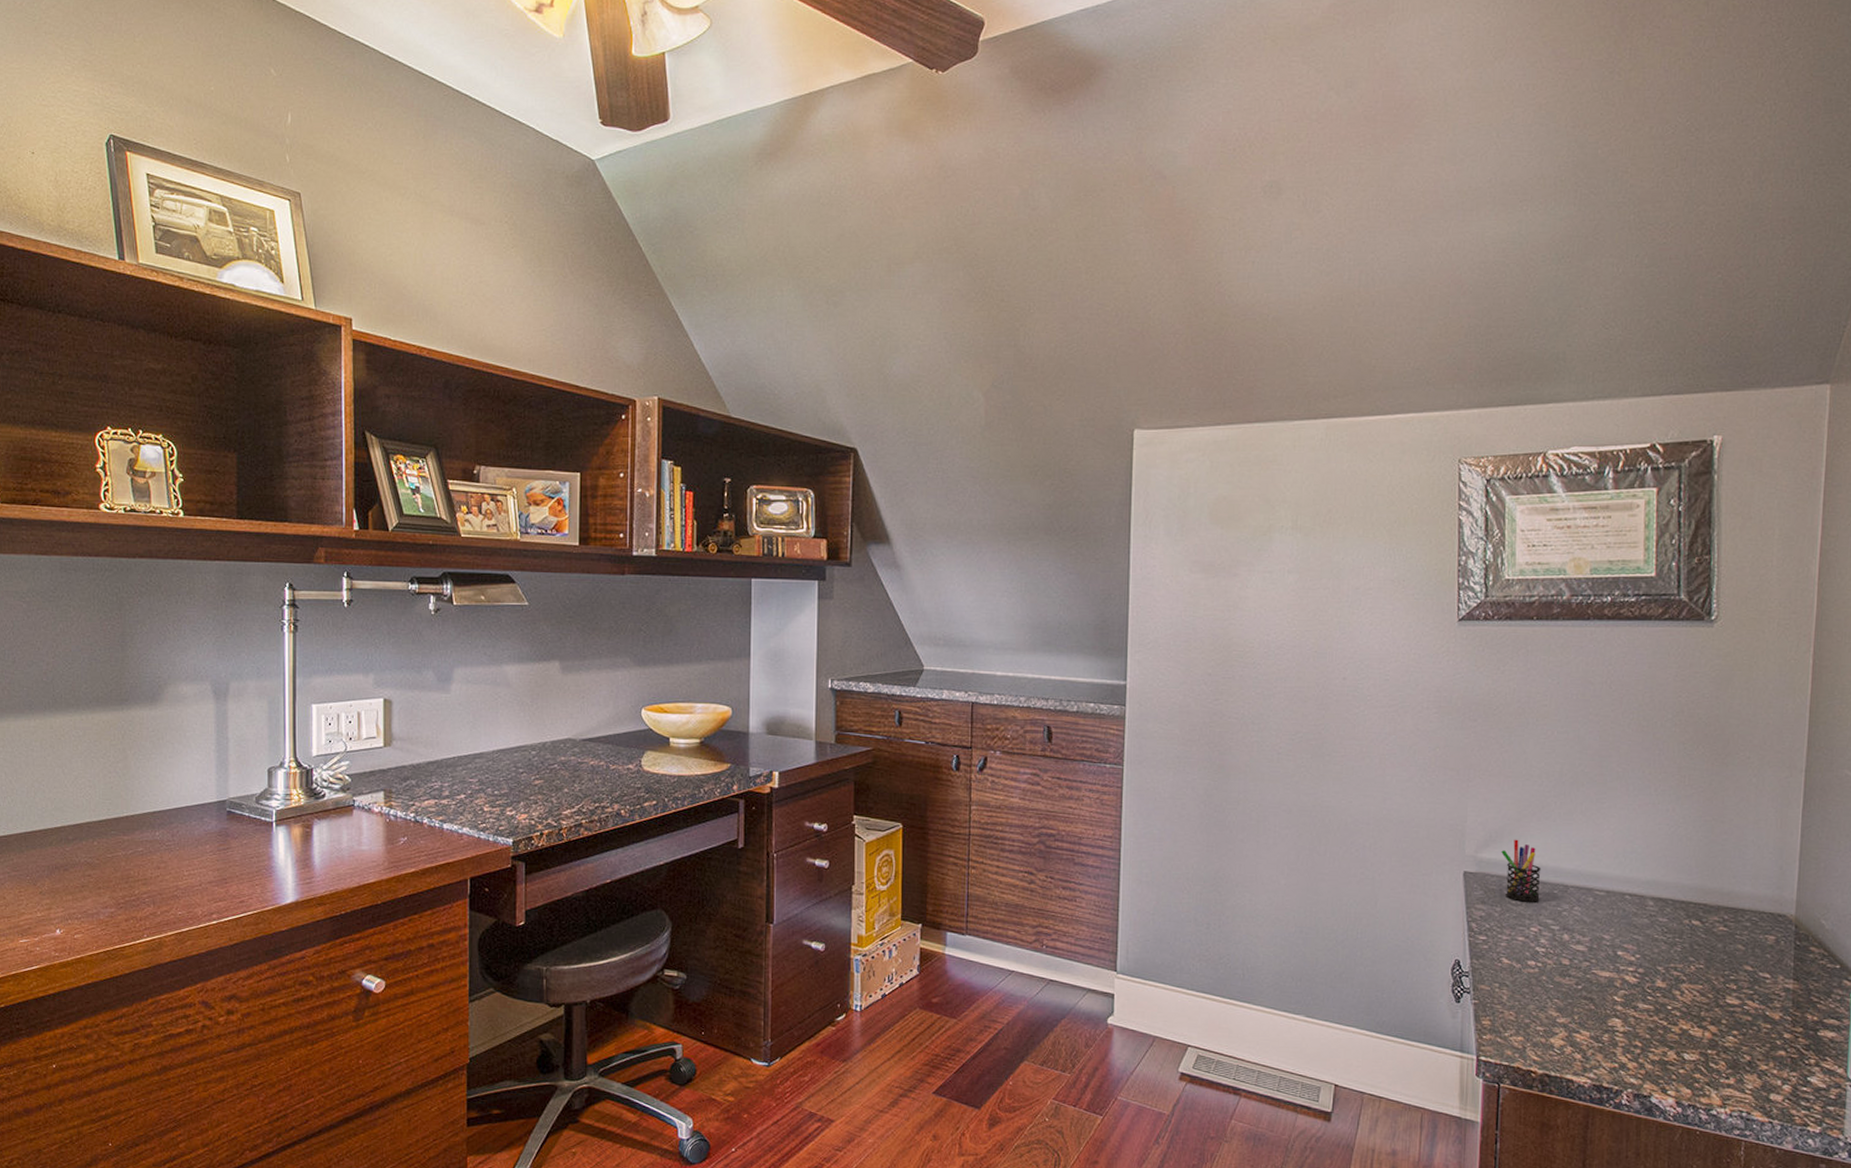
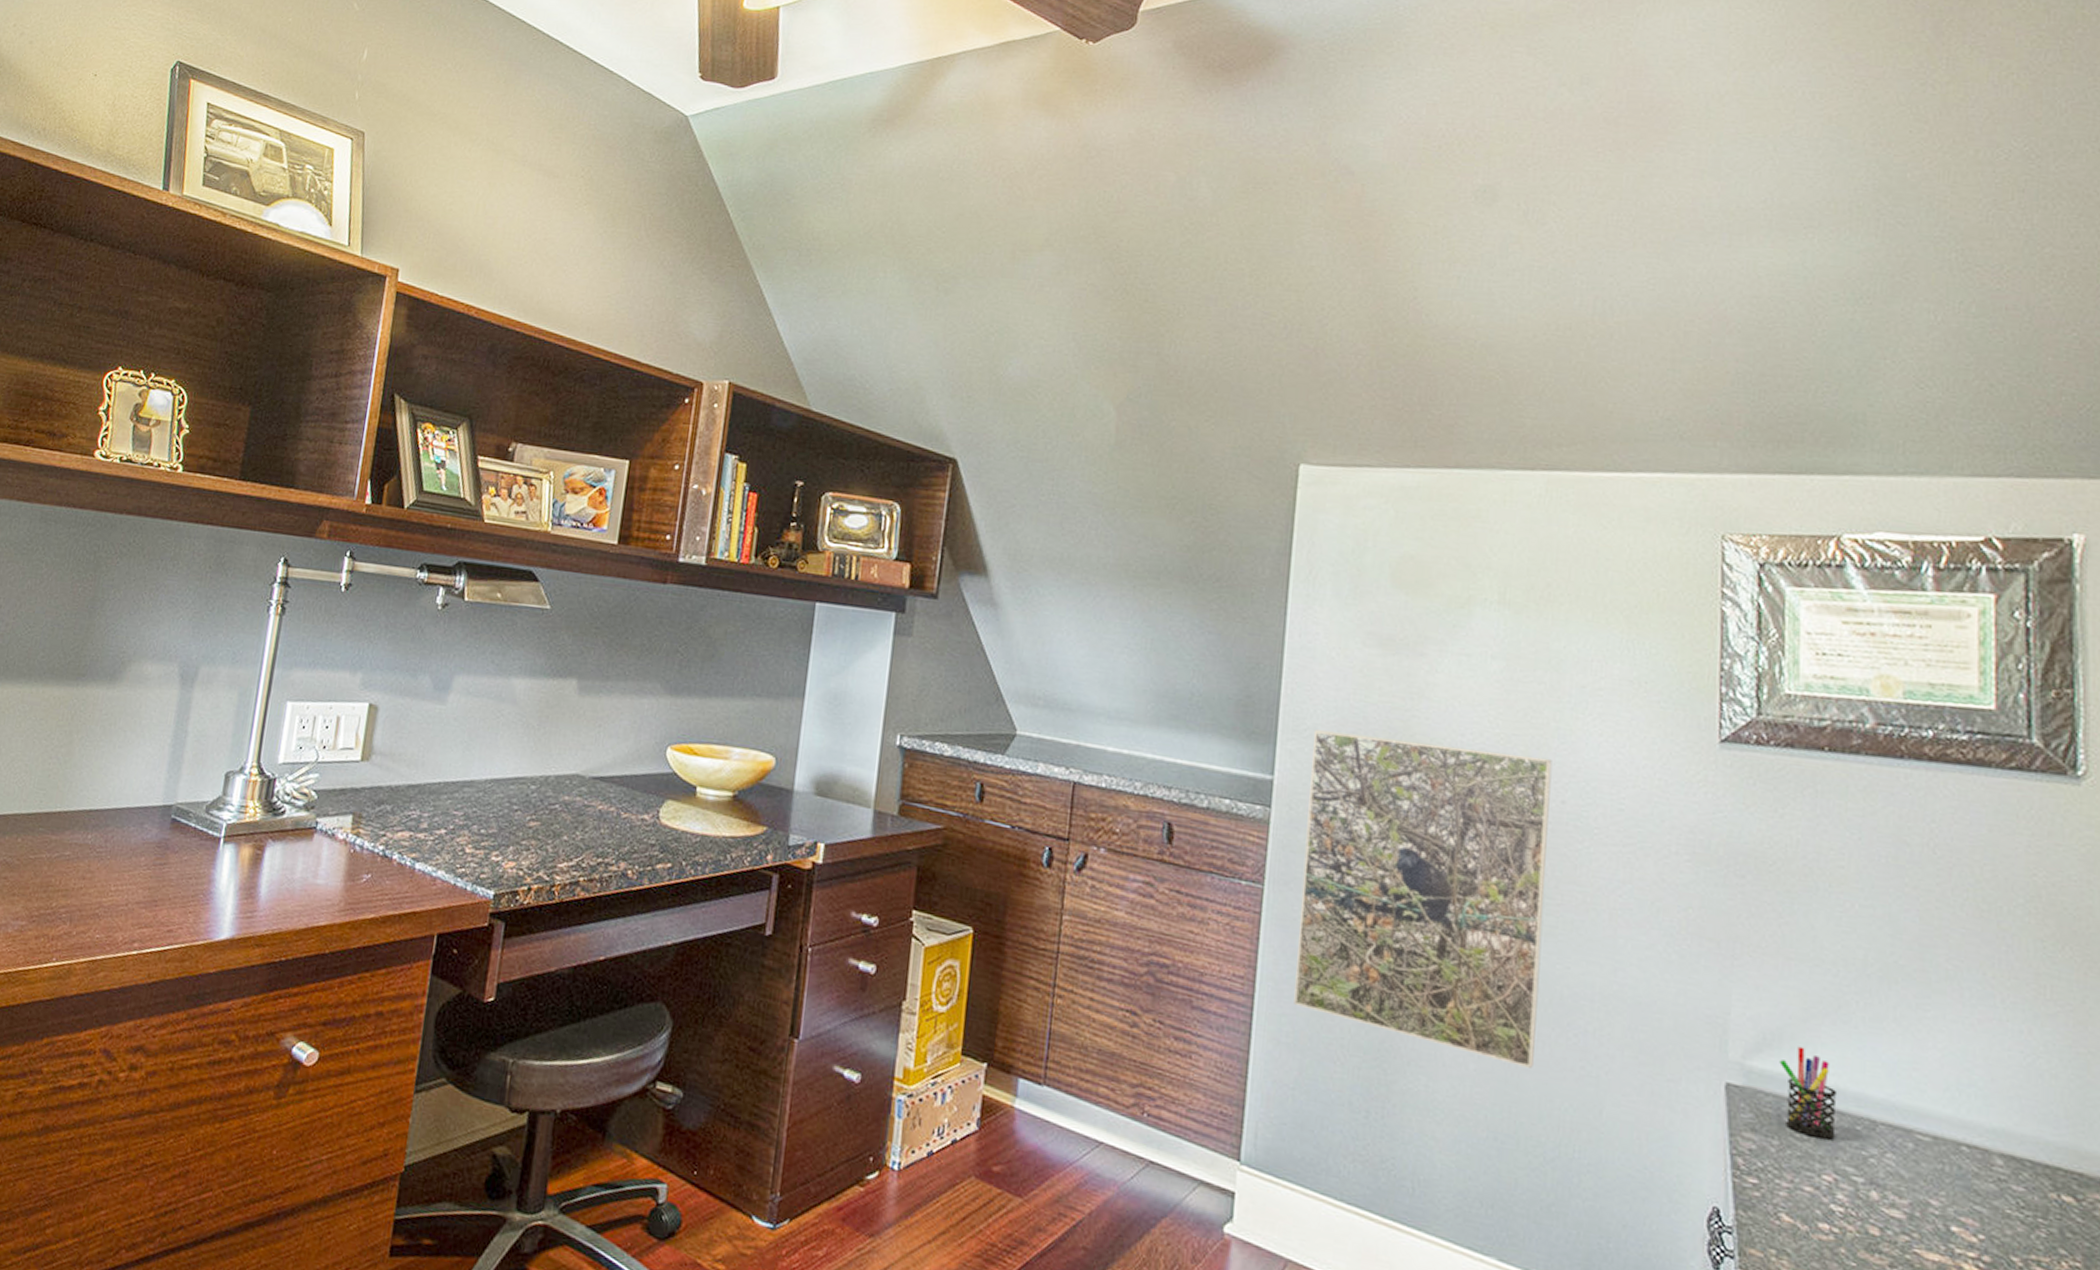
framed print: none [1150,642,1335,878] -> present [1294,730,1552,1068]

